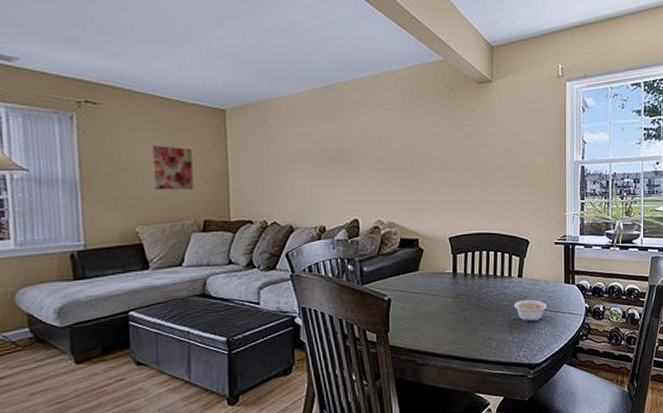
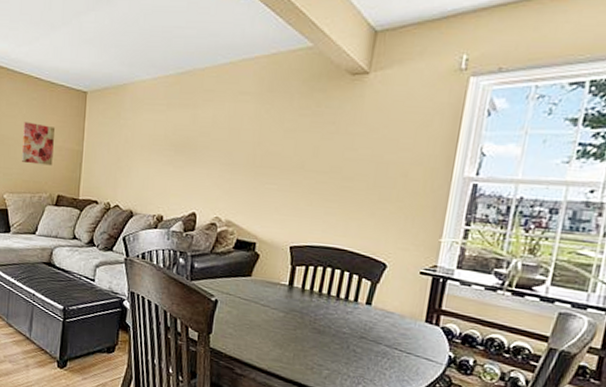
legume: present [512,299,548,322] -> none [353,330,398,359]

